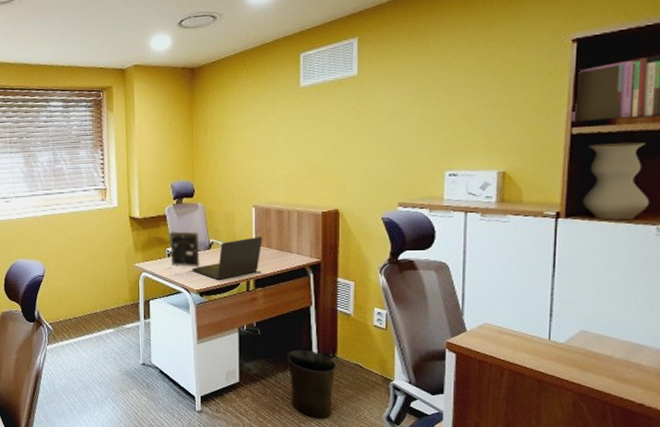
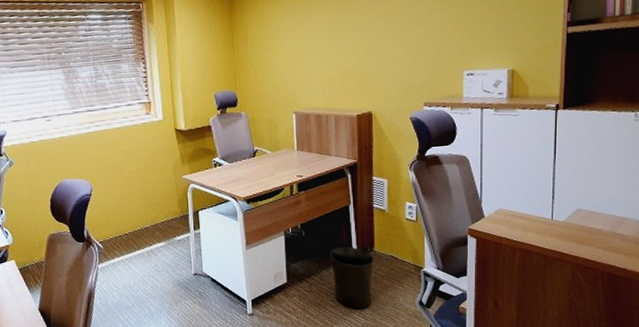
picture frame: present [168,231,200,267] -> none [214,141,246,176]
laptop: present [191,237,263,280] -> none [238,142,304,186]
vase: present [582,142,650,220] -> none [576,38,630,109]

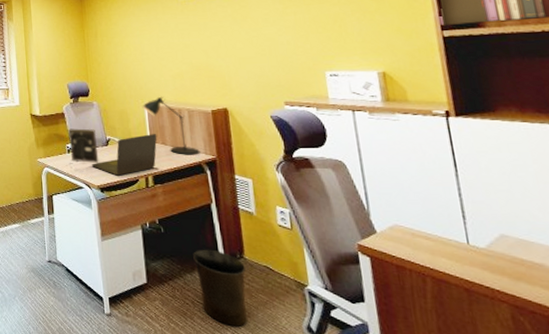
picture frame: none [214,141,246,176] -> present [68,128,99,163]
laptop: none [238,142,304,186] -> present [91,134,157,176]
desk lamp: none [290,103,343,161] -> present [142,96,200,155]

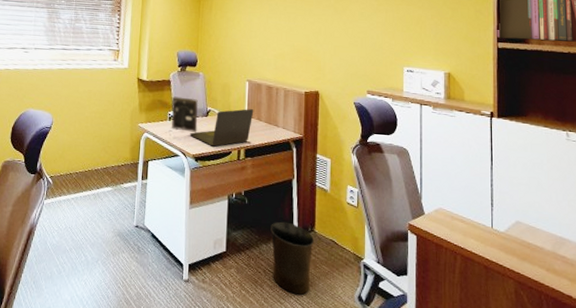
desk lamp: present [142,96,200,155] -> none [244,73,290,133]

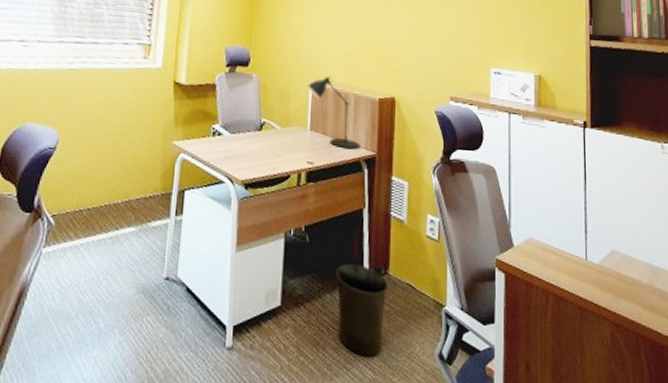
picture frame: present [171,96,199,132] -> none [215,105,251,151]
laptop: present [189,109,254,147] -> none [238,120,318,170]
desk lamp: none [244,73,290,133] -> present [306,76,361,150]

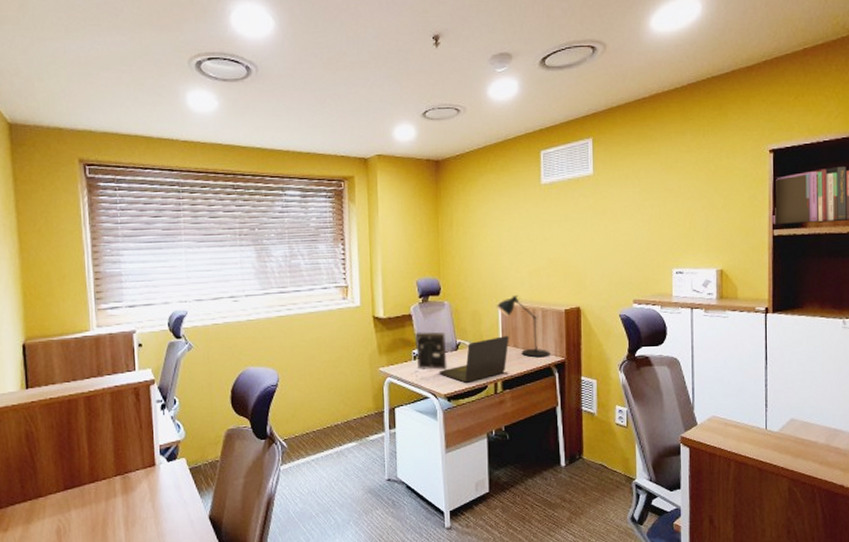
picture frame: none [215,105,251,151] -> present [414,332,447,370]
laptop: none [238,120,318,170] -> present [439,336,509,383]
waste bin: present [336,263,388,357] -> none [536,452,583,525]

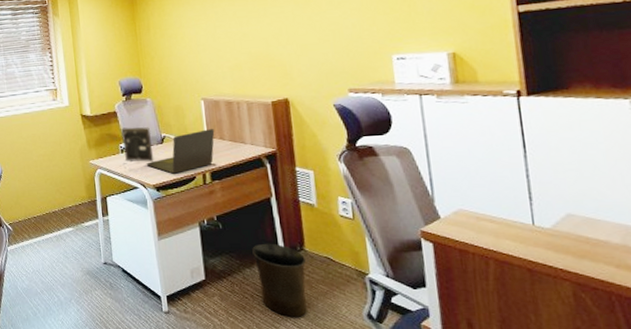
desk lamp: present [496,294,550,358] -> none [198,89,260,150]
waste bin: none [536,452,583,525] -> present [252,243,307,317]

